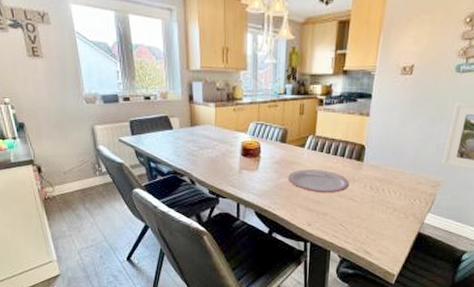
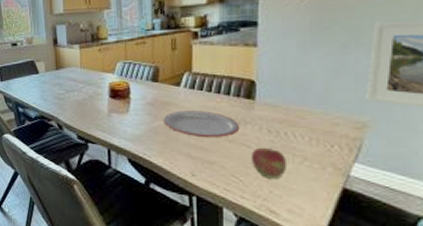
fruit: none [355,201,382,226] -> present [250,147,288,179]

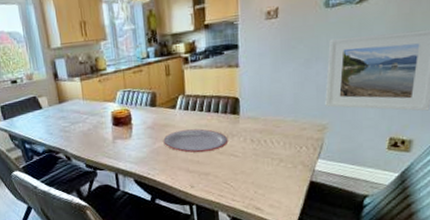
fruit: present [250,147,288,179] -> none [238,154,268,181]

